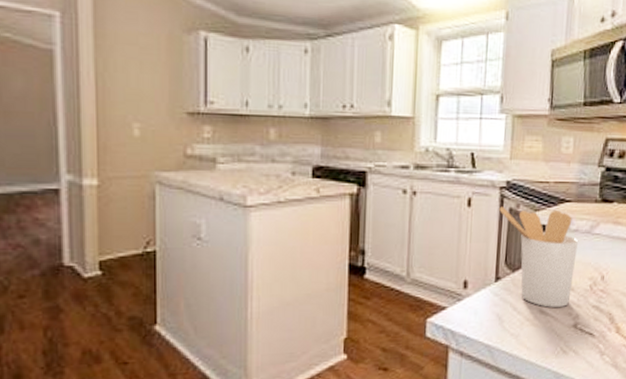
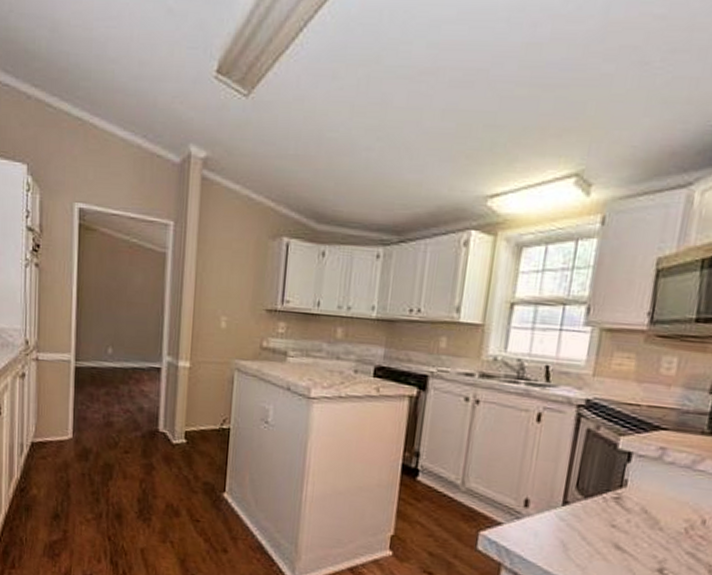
utensil holder: present [499,206,578,307] -> none [574,426,673,547]

